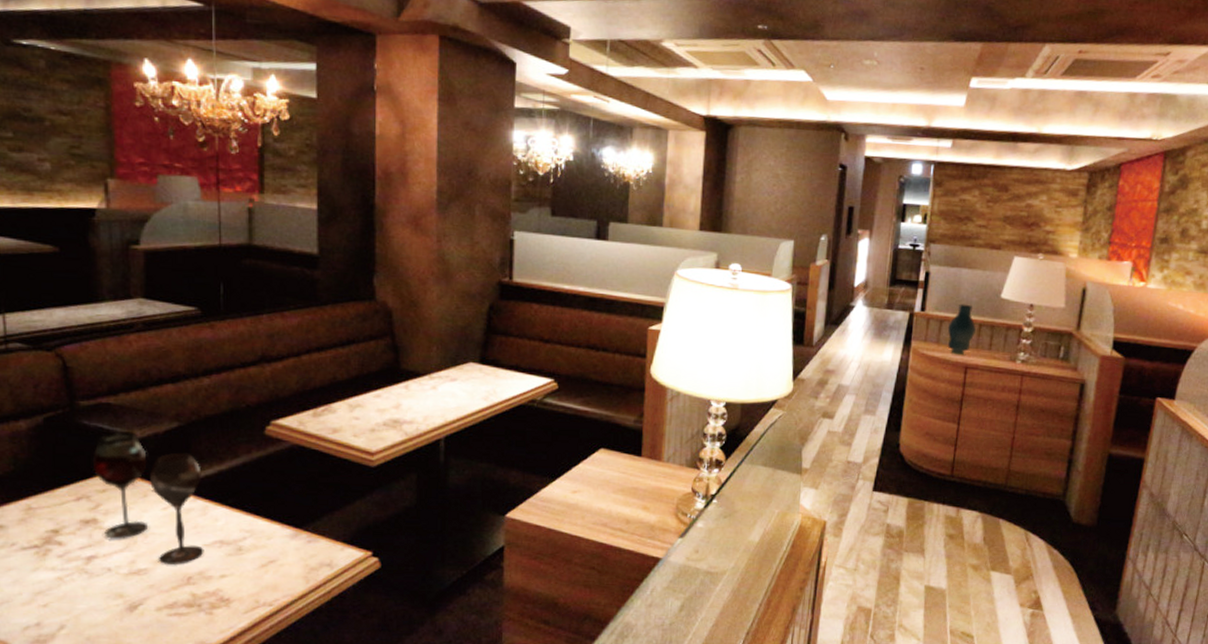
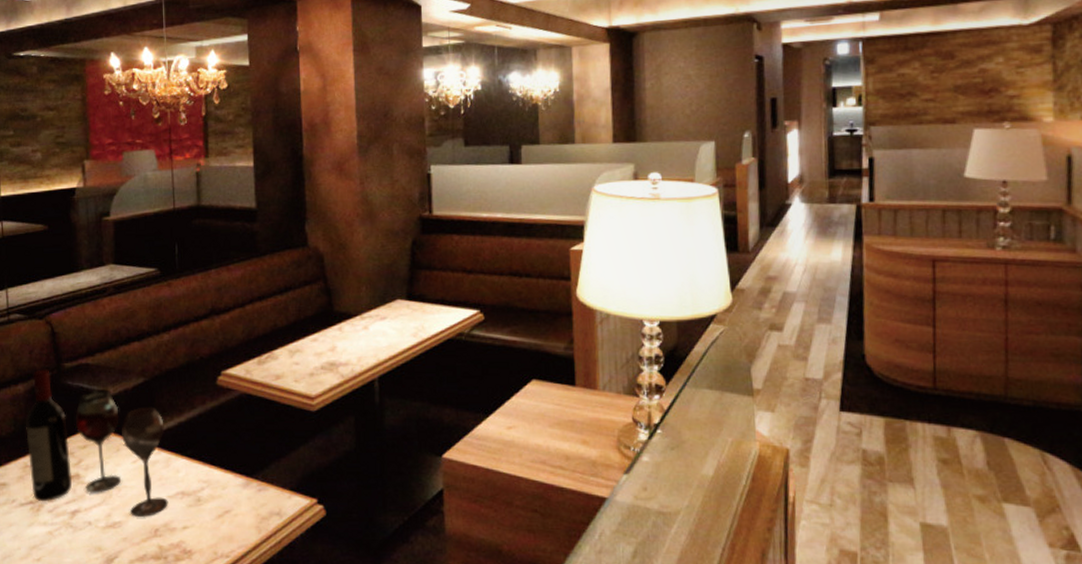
wine bottle: none [28,405,87,546] -> present [25,369,72,501]
vase: present [947,303,976,354] -> none [904,188,939,246]

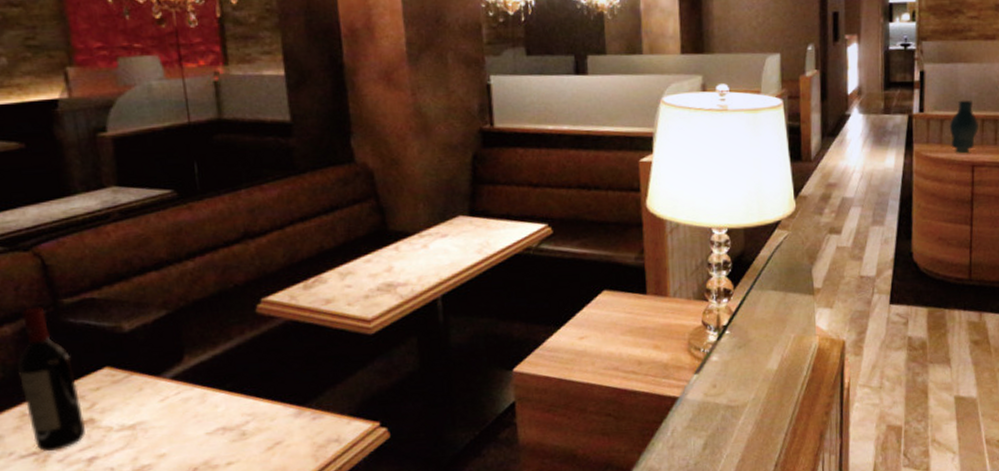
wineglass: present [75,389,122,493] -> none [82,325,148,438]
wineglass: present [121,406,168,517] -> none [142,340,208,458]
vase: none [904,188,939,246] -> present [949,100,979,153]

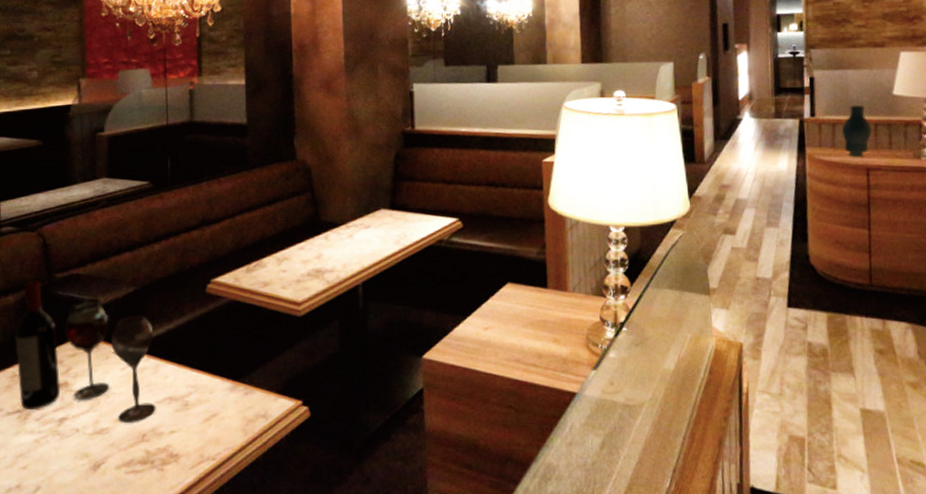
wineglass: none [82,325,148,438] -> present [65,299,110,401]
wineglass: none [142,340,208,458] -> present [110,314,156,423]

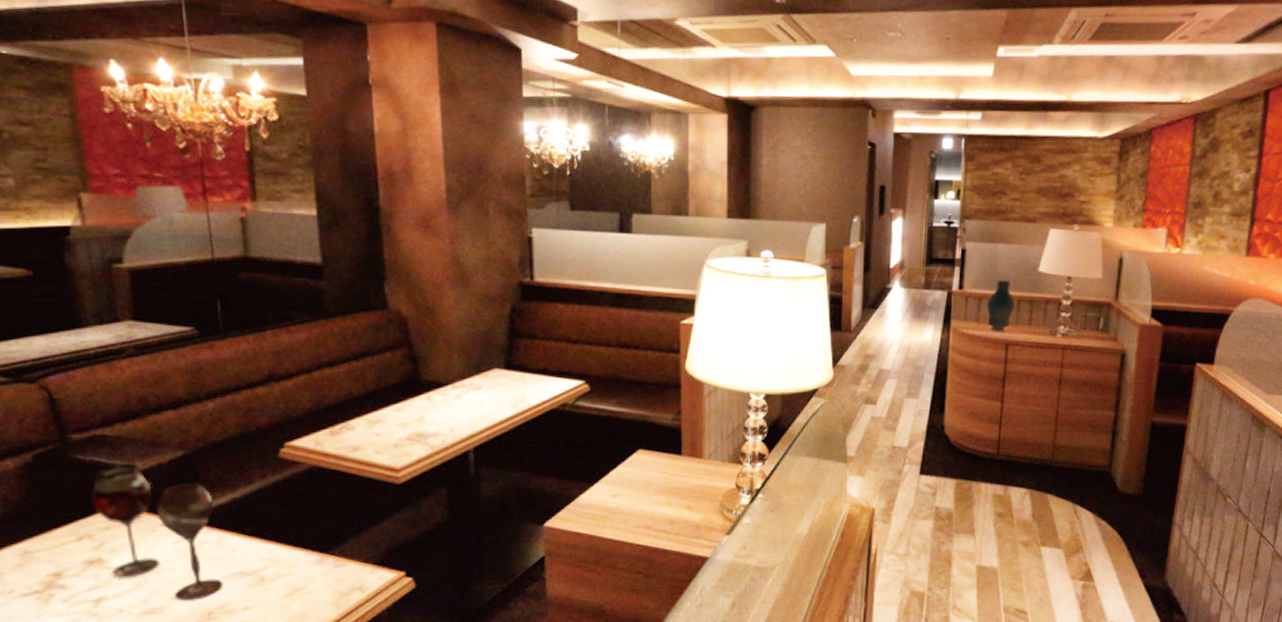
wine bottle: present [14,280,60,410] -> none [20,441,93,590]

